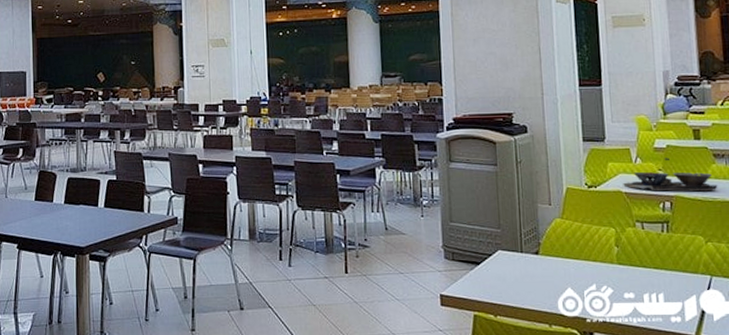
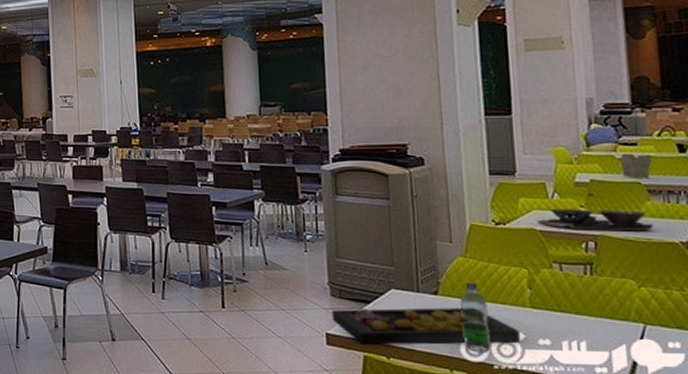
food tray: none [445,266,609,304] -> present [331,307,520,345]
bottle: none [558,241,584,308] -> present [460,282,491,353]
takeout container: none [691,121,717,145] -> present [620,153,653,179]

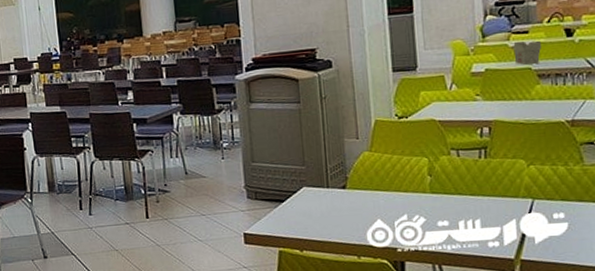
food tray: present [331,307,520,345] -> none [248,199,421,240]
bottle: present [460,282,491,353] -> none [366,174,395,239]
food tray: present [537,193,654,233] -> none [437,82,542,117]

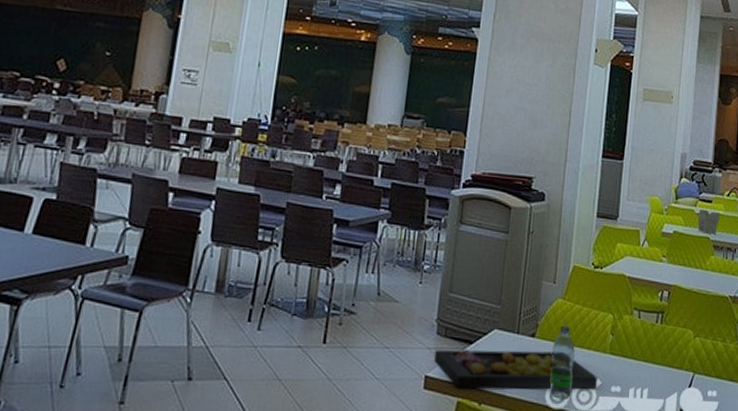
food tray: none [248,199,421,240] -> present [434,349,597,390]
bottle: none [366,174,395,239] -> present [549,325,575,400]

